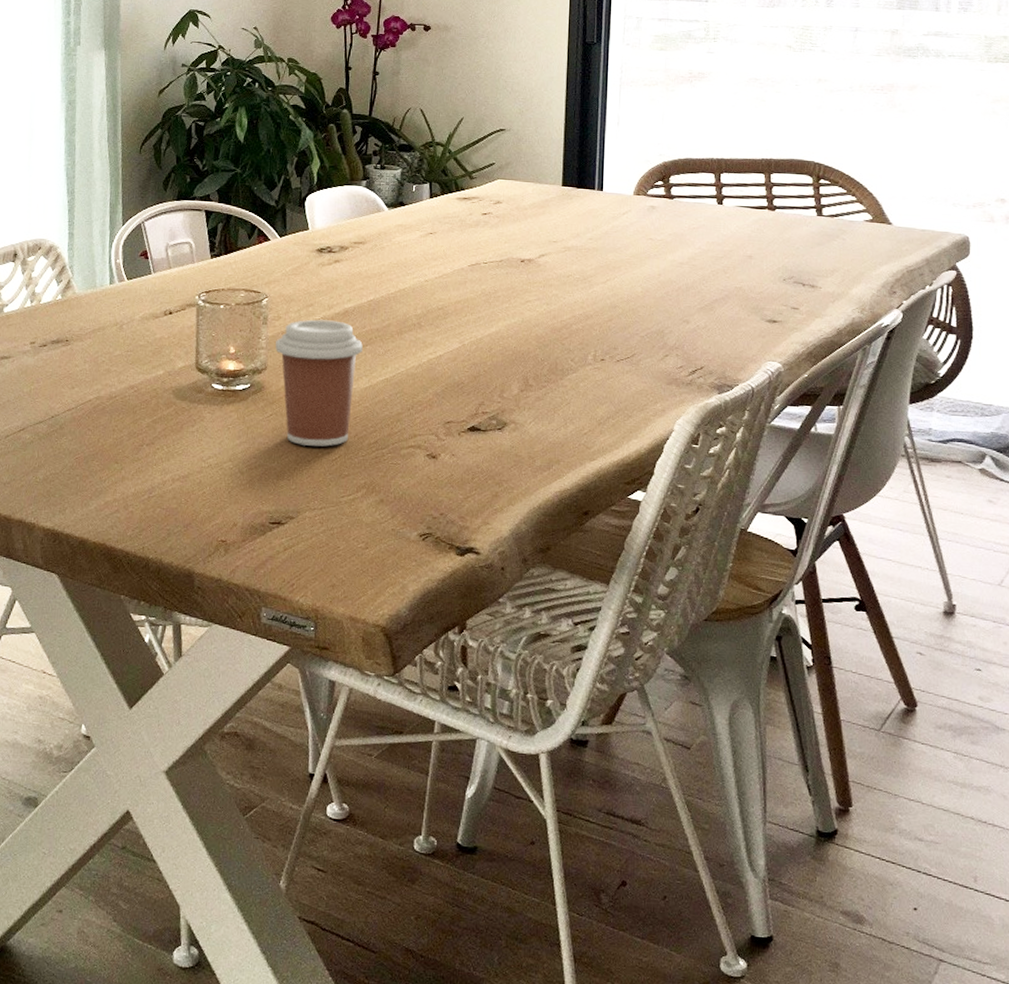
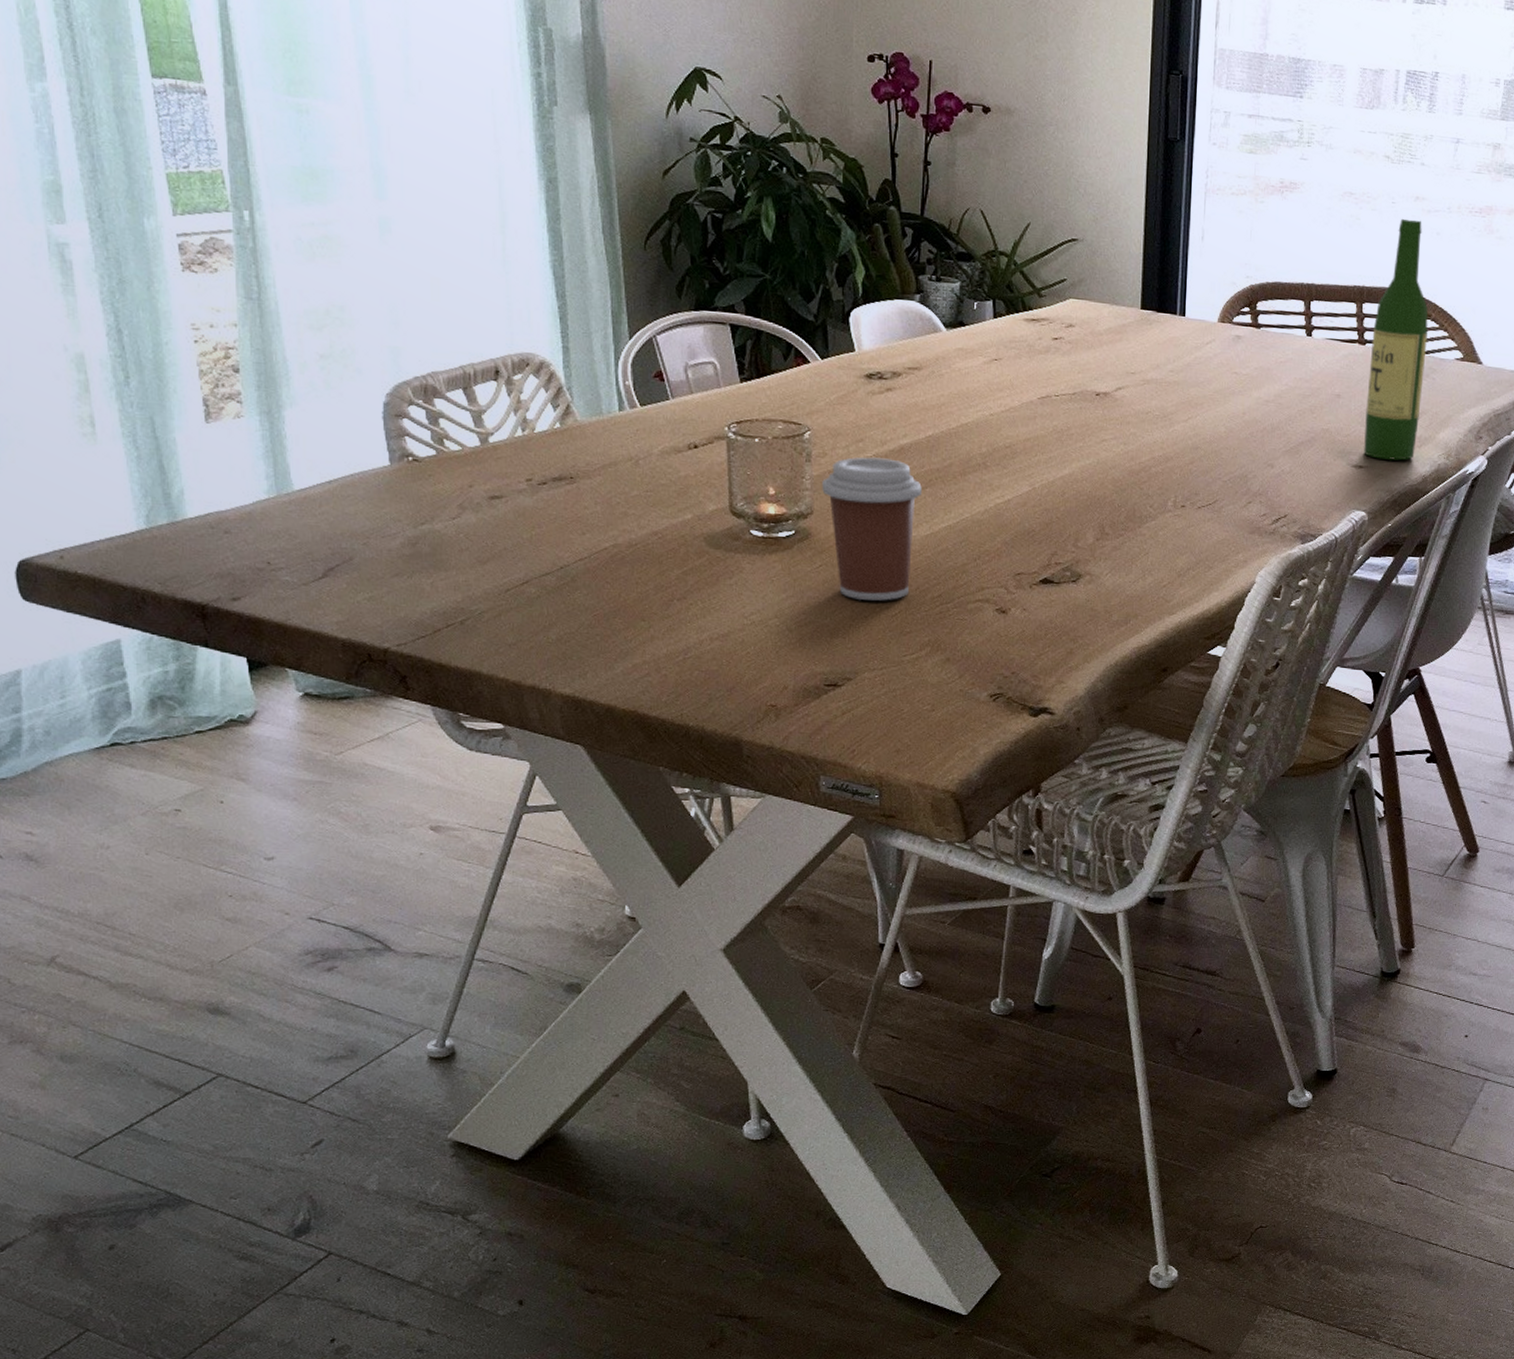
wine bottle: none [777,98,836,315] -> present [1364,218,1428,461]

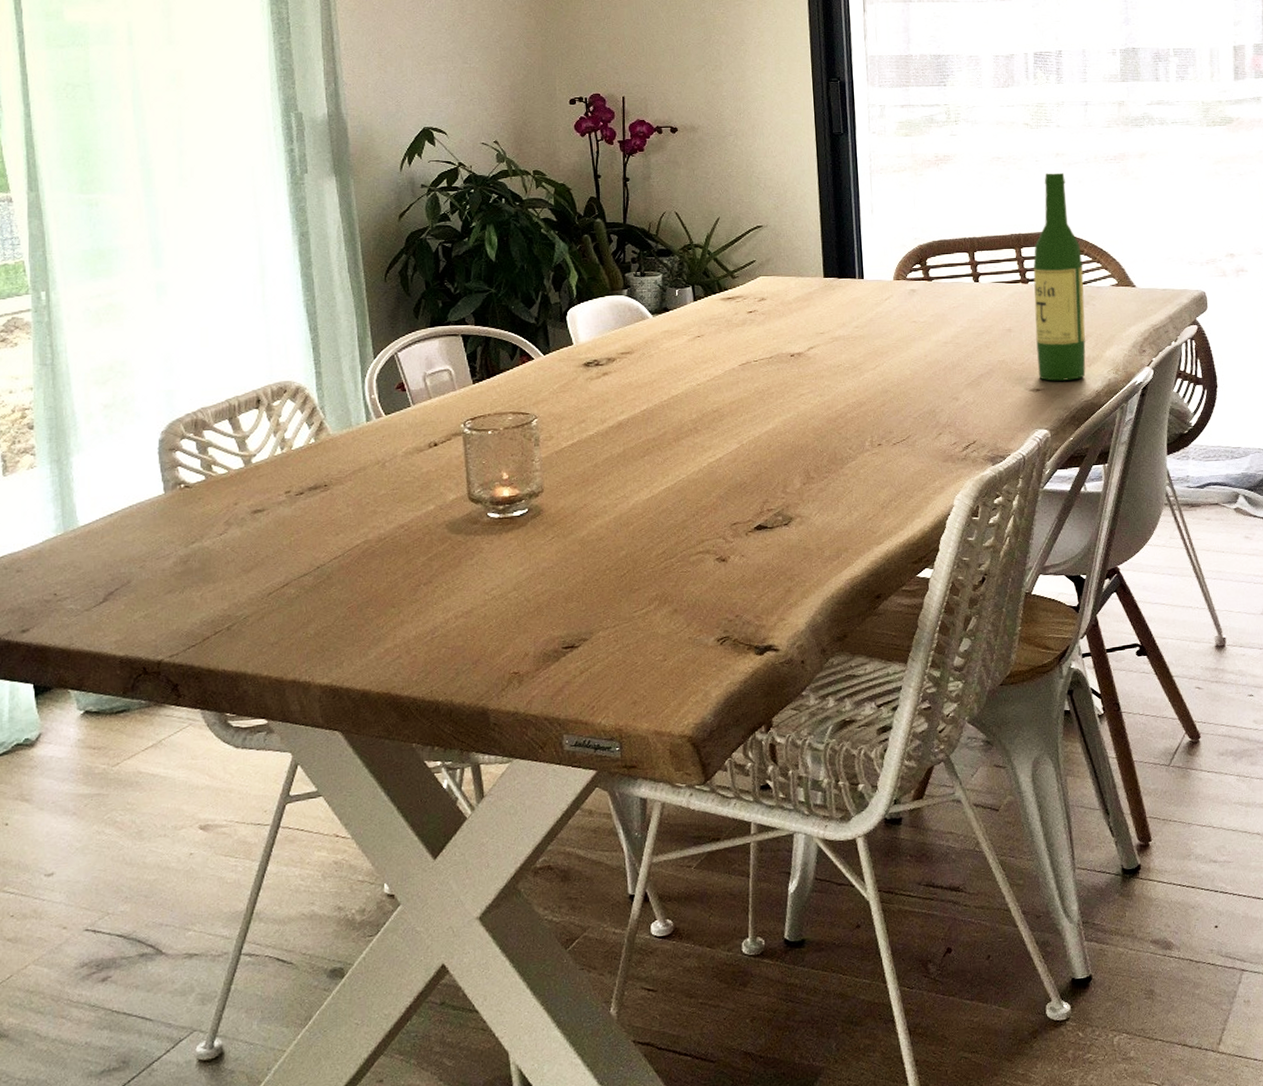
coffee cup: present [822,457,922,601] -> none [550,434,641,565]

